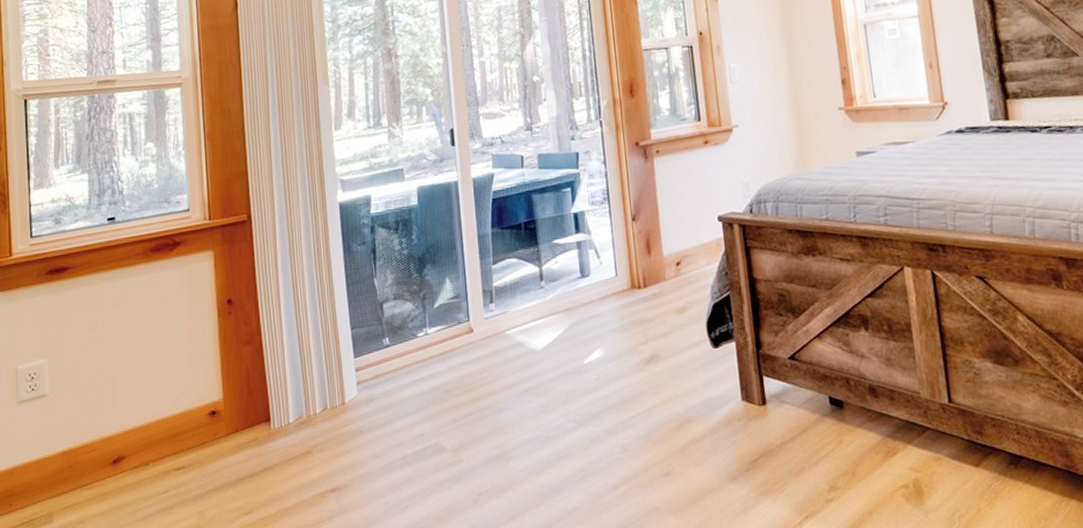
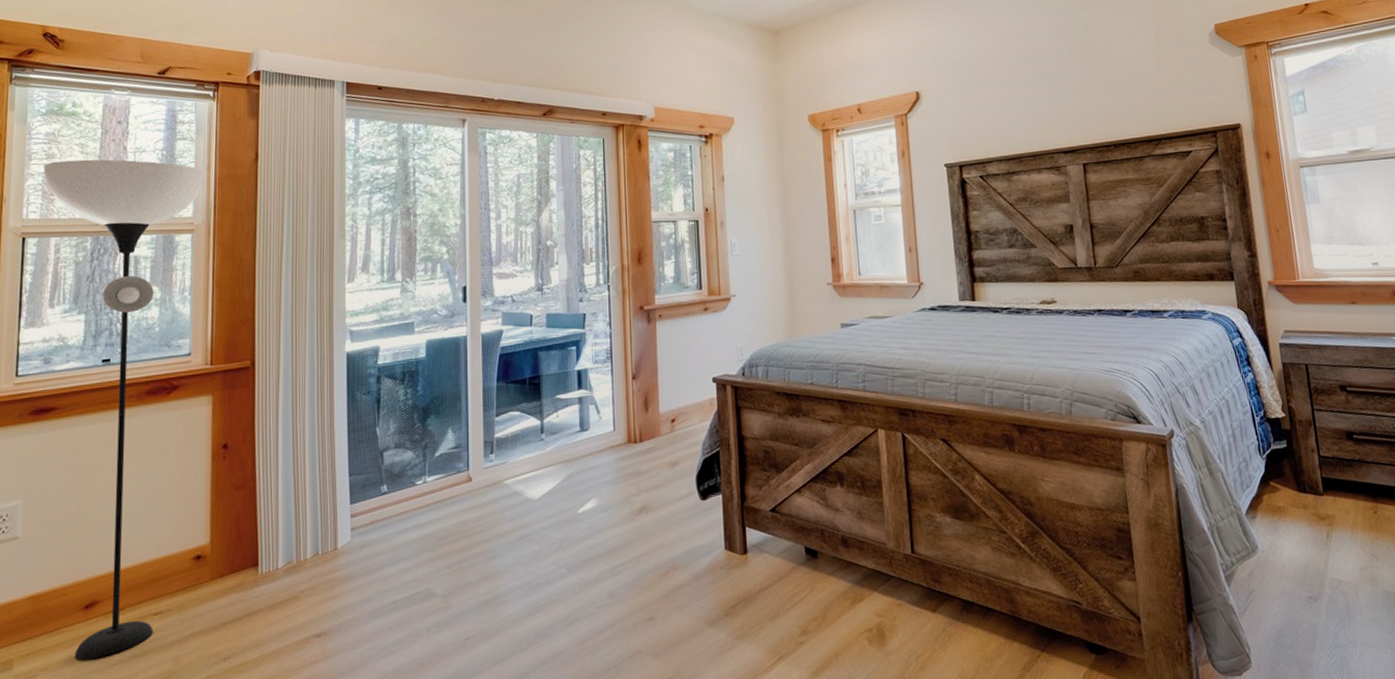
floor lamp: none [37,15,189,513] -> present [43,159,206,660]

